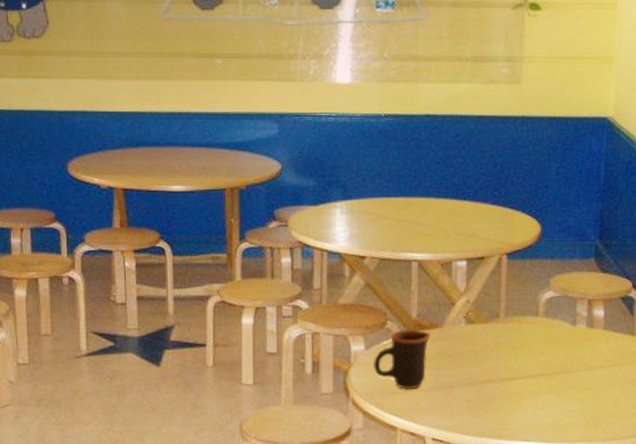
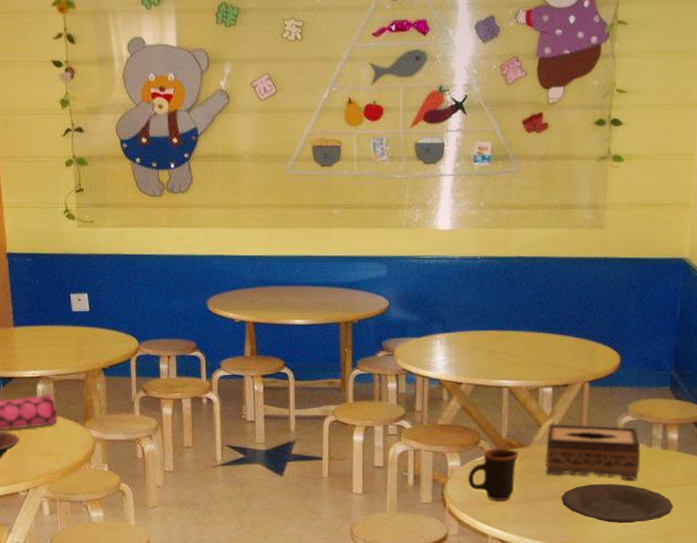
tissue box: none [460,301,564,362] -> present [546,423,641,480]
plate: none [478,366,601,411] -> present [561,483,674,523]

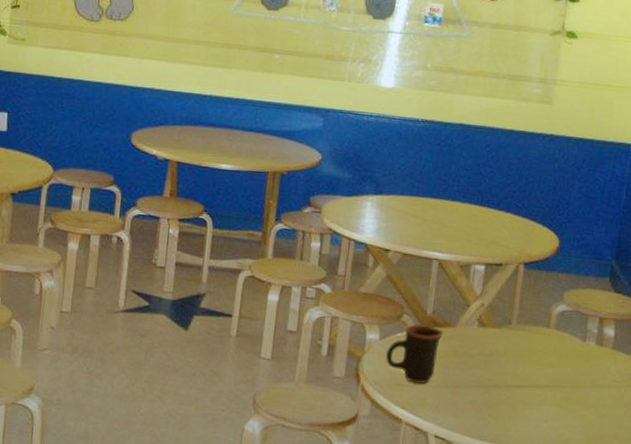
tissue box: present [546,423,641,480] -> none [471,304,574,376]
plate: present [561,483,674,523] -> none [485,375,605,424]

